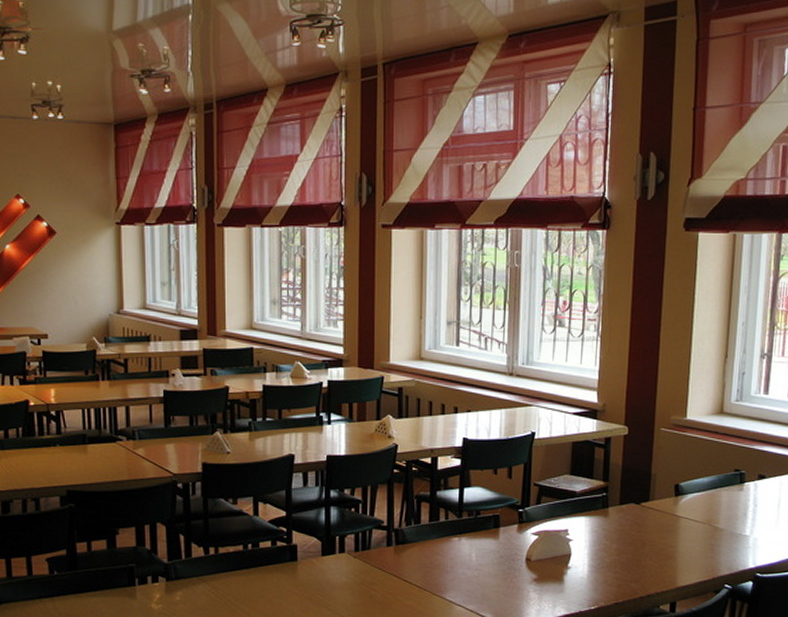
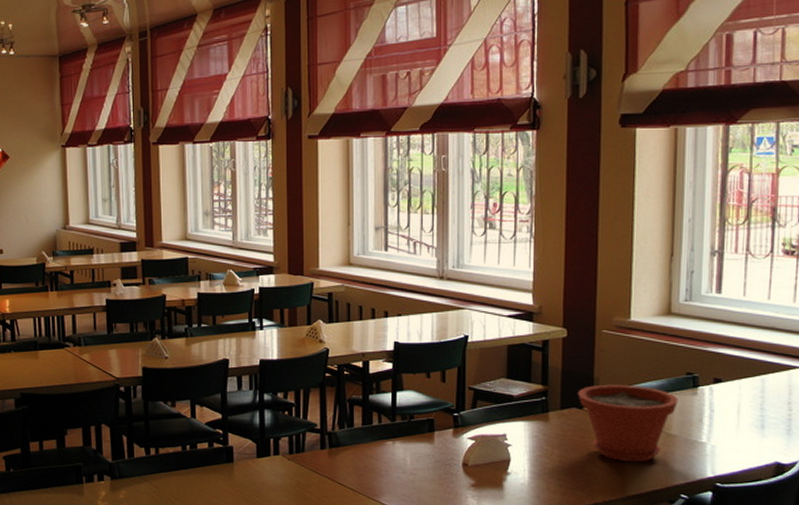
plant pot: none [636,480,727,556] -> present [577,384,678,463]

